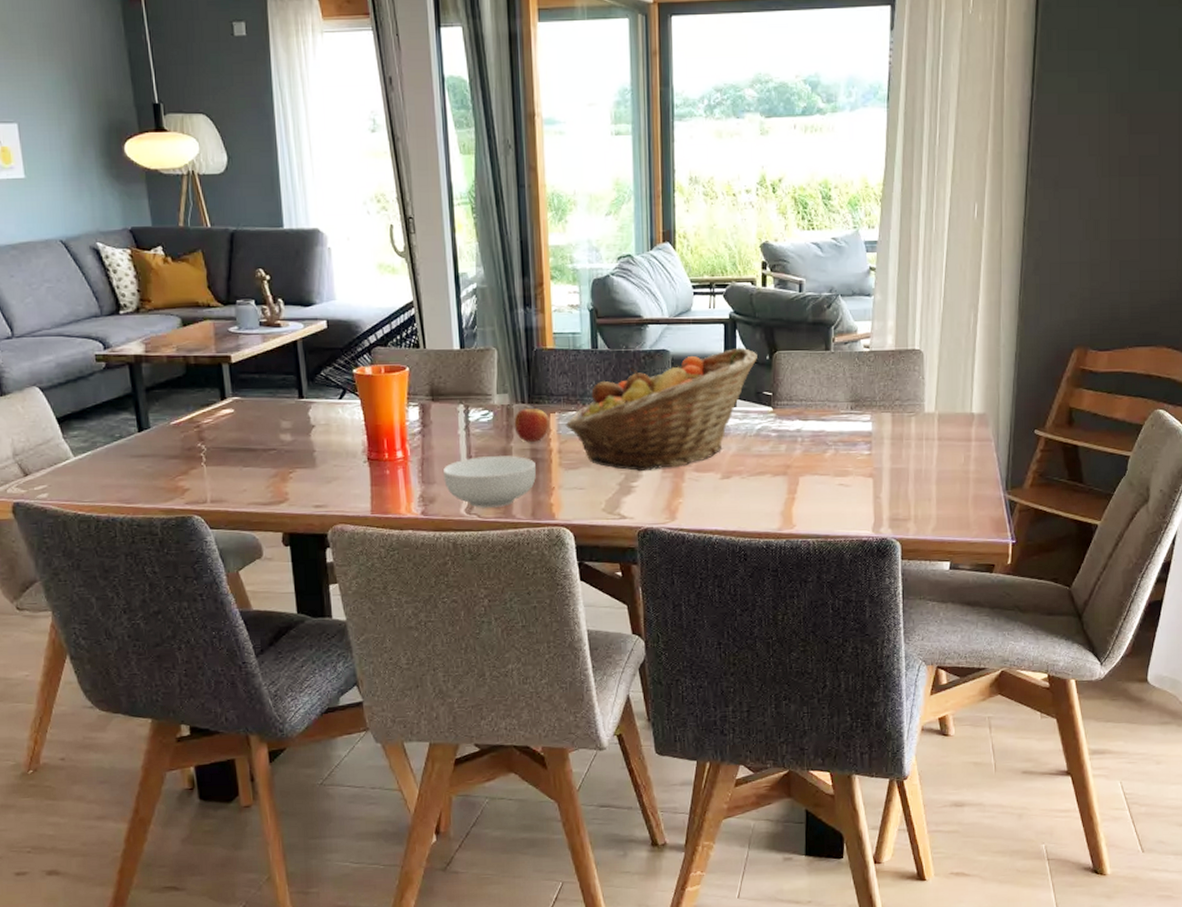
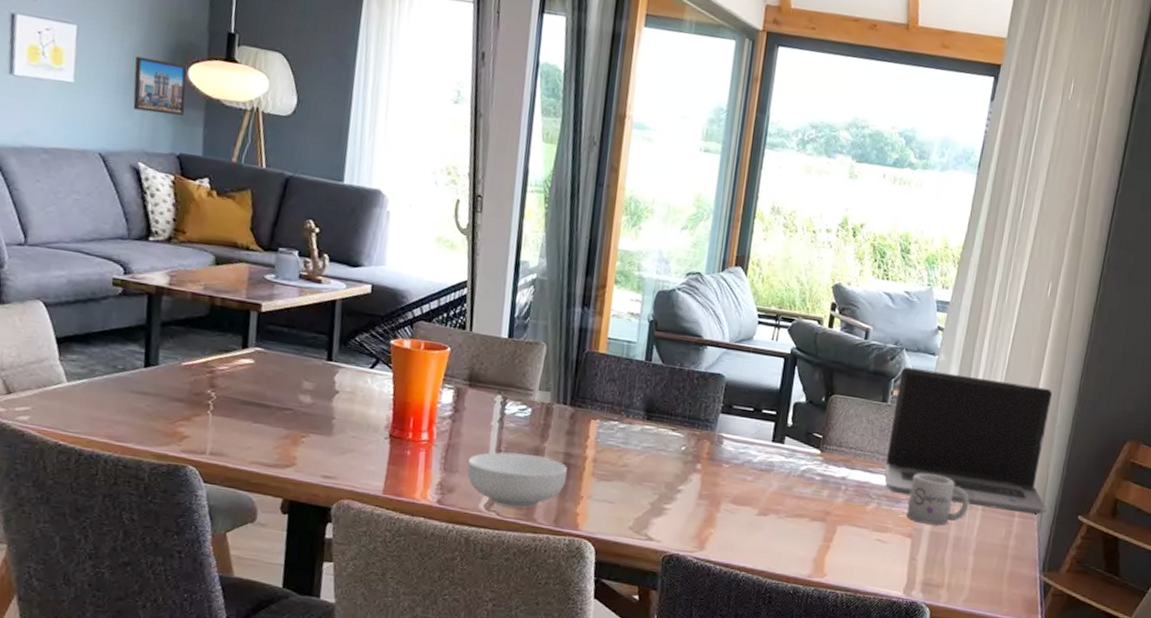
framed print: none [74,142,128,193] -> present [133,56,187,116]
apple: present [514,406,550,442] -> none [551,408,589,447]
fruit basket: present [565,347,757,472] -> none [605,384,814,496]
laptop computer: none [837,310,1004,437] -> present [884,367,1053,515]
mug: none [864,412,925,462] -> present [906,472,970,526]

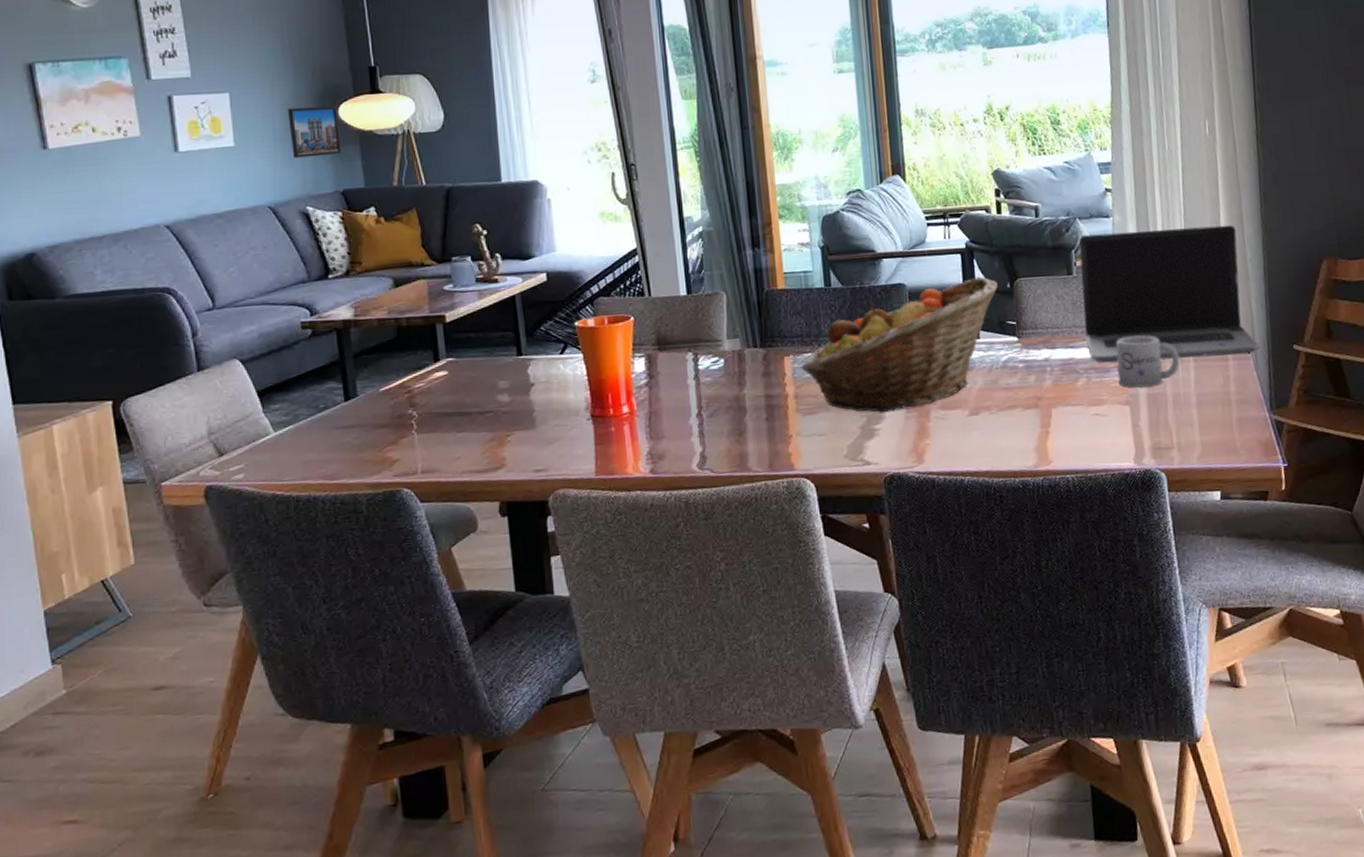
cereal bowl: present [467,452,567,509] -> none [671,404,772,462]
fruit basket: none [605,384,814,496] -> present [800,276,998,413]

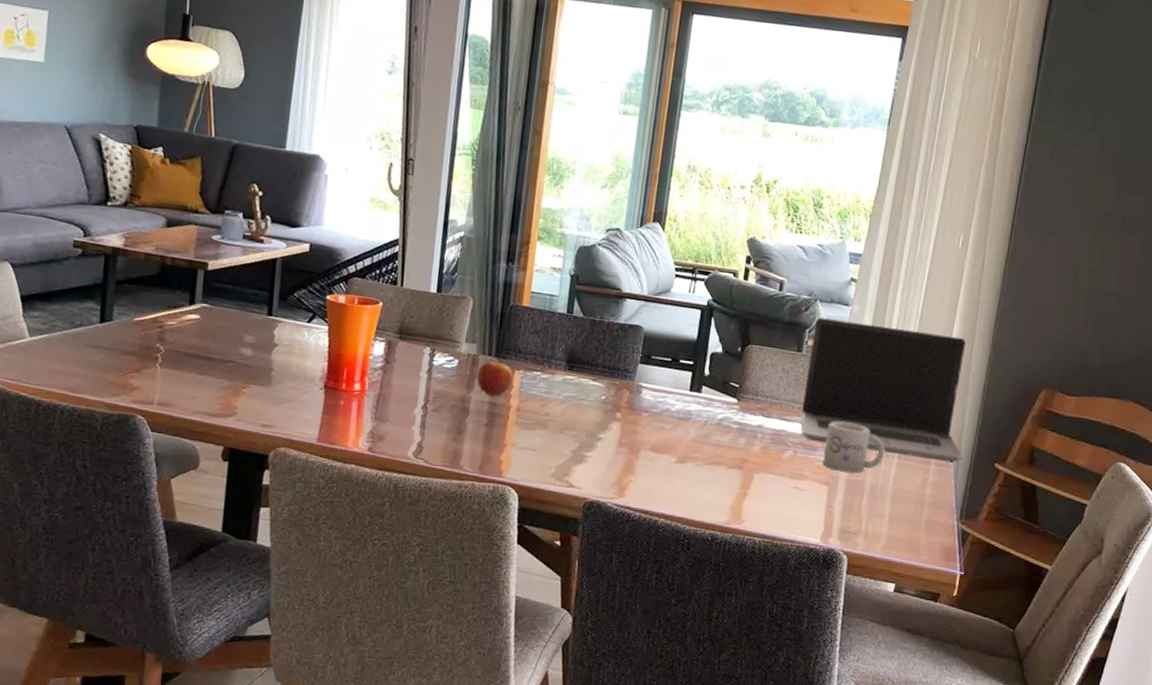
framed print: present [287,106,341,158] -> none [96,37,146,90]
apple: none [746,351,784,388] -> present [477,359,513,396]
fruit basket: present [800,276,998,413] -> none [528,334,730,444]

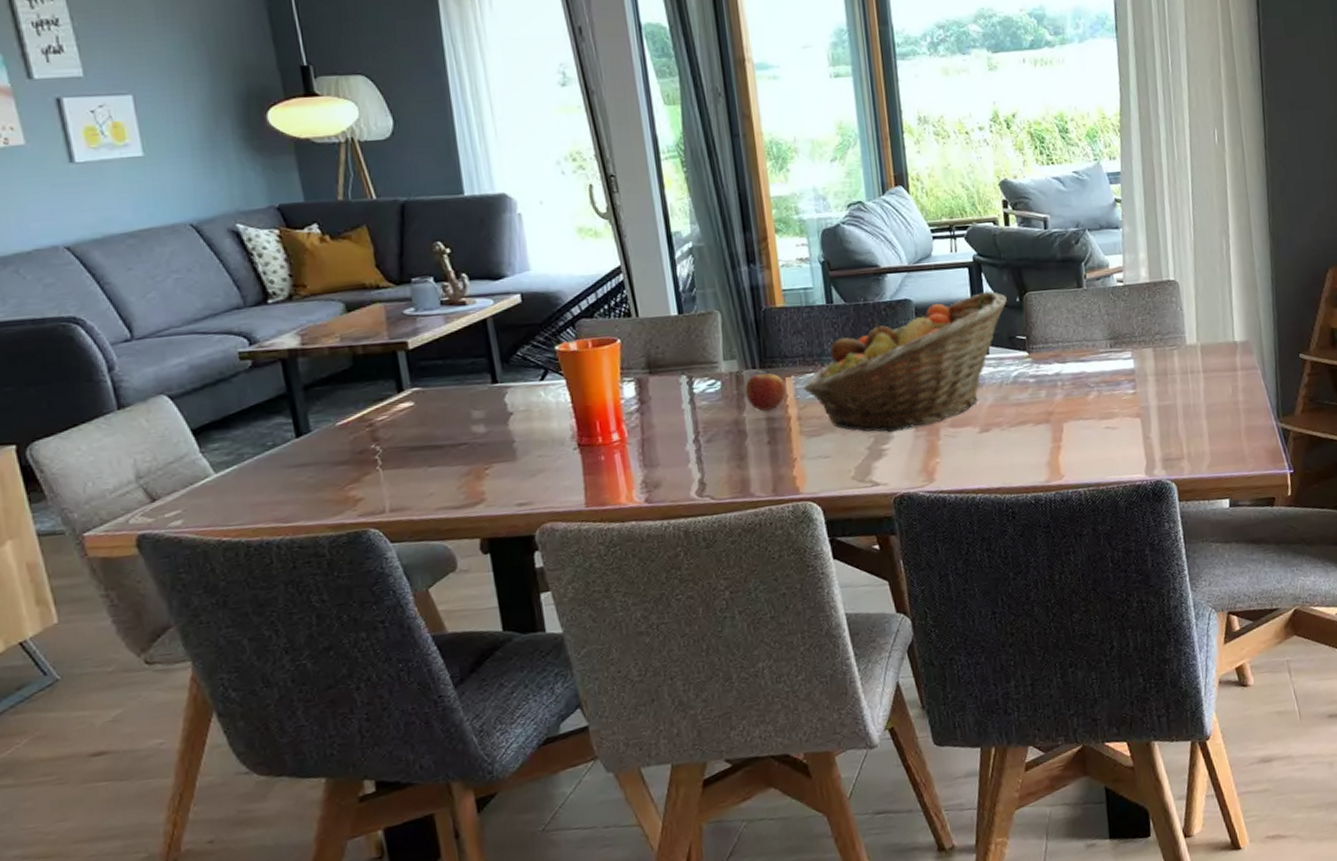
fruit basket: none [528,334,730,444] -> present [803,290,1007,433]
laptop computer: present [800,317,967,463] -> none [1089,235,1269,376]
mug: present [822,421,885,473] -> none [1126,347,1190,400]

